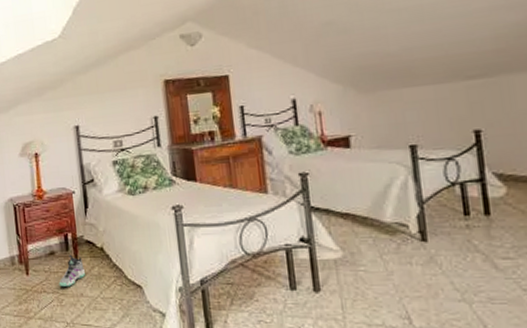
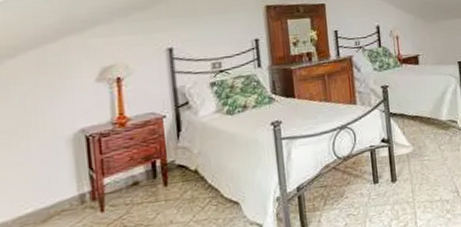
sneaker: present [58,254,85,287] -> none [143,182,176,218]

